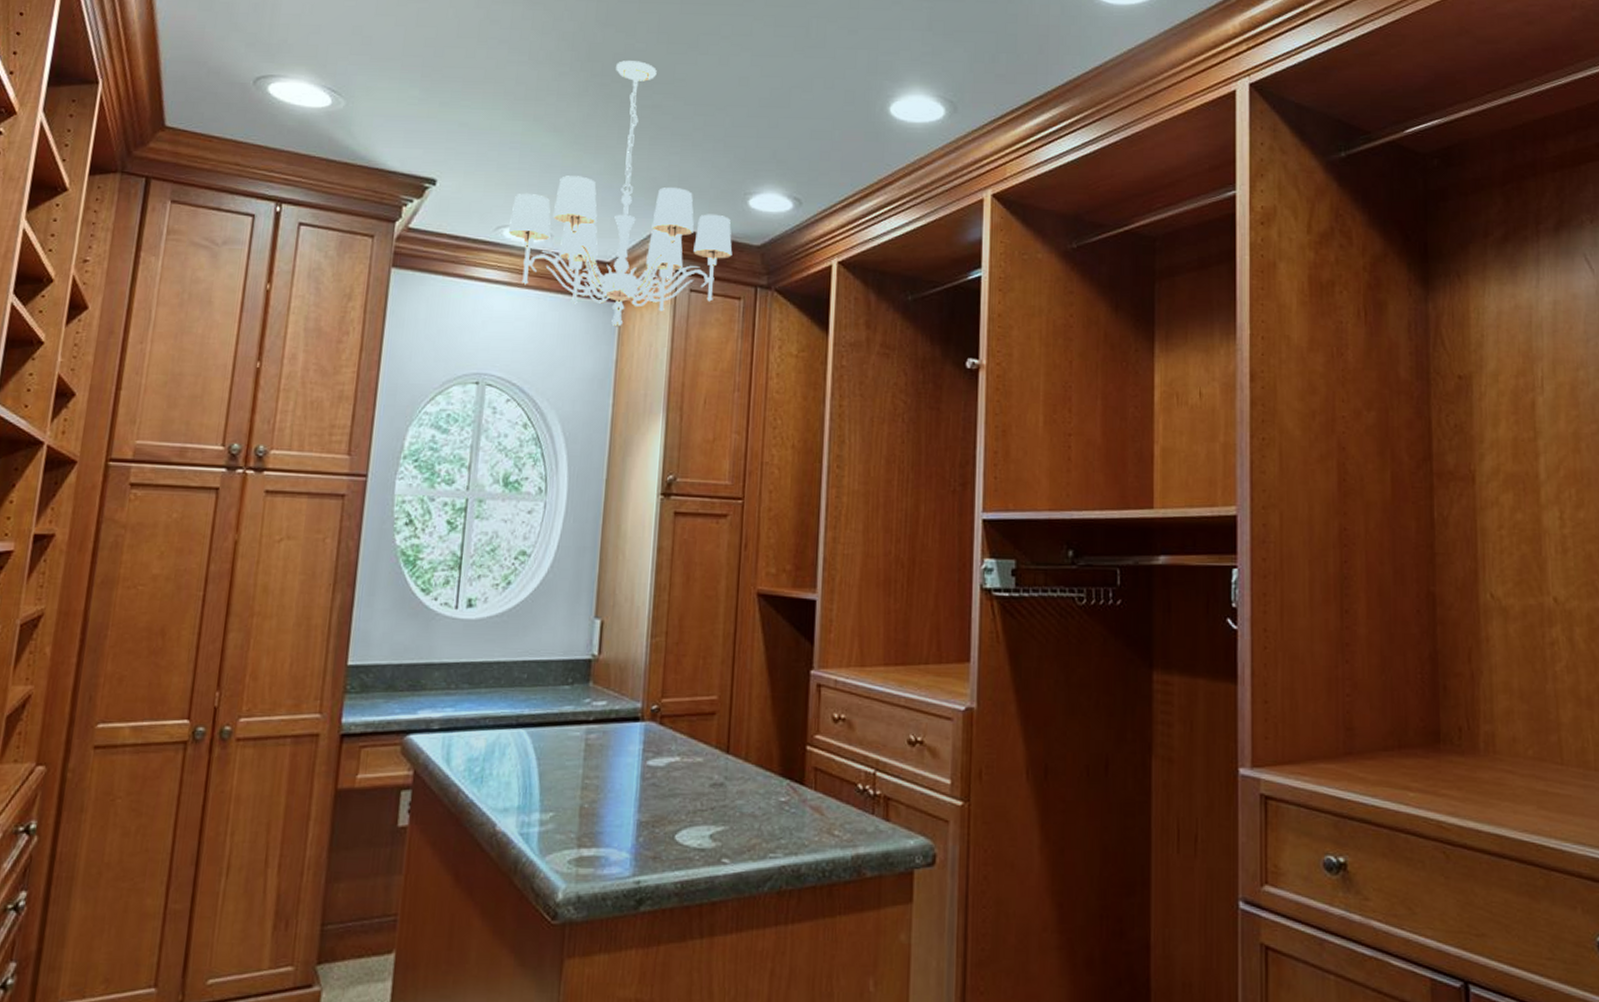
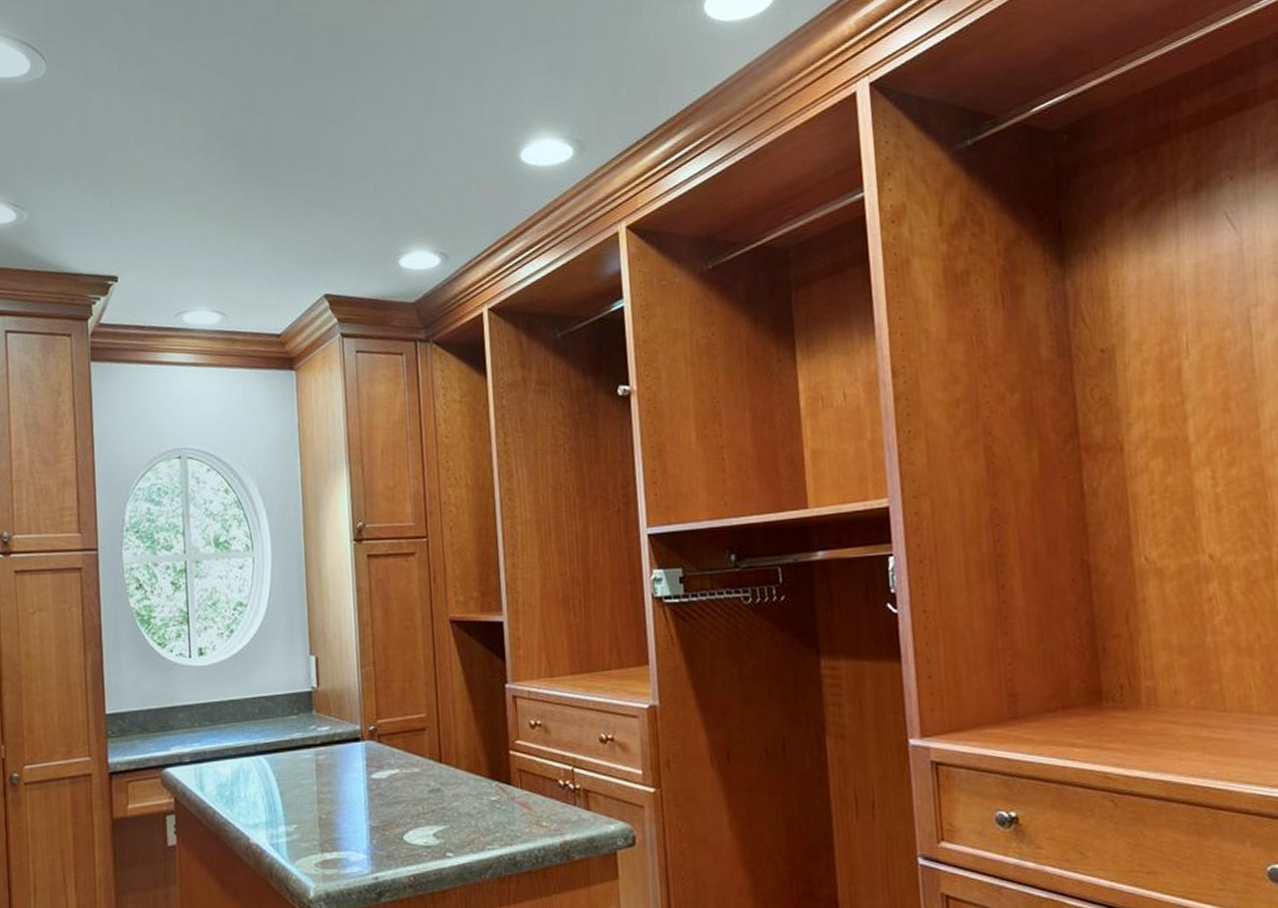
chandelier: present [508,61,733,327] -> none [187,140,391,393]

